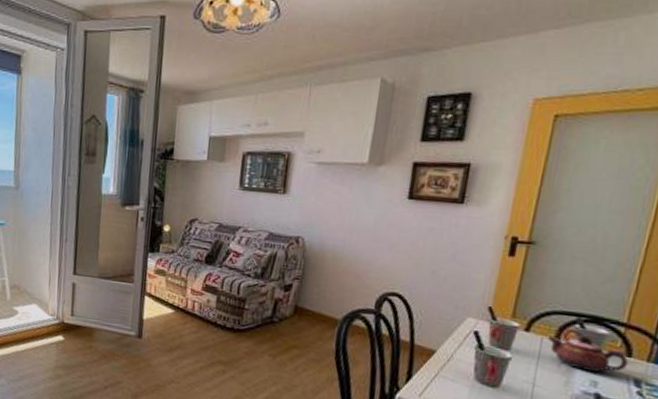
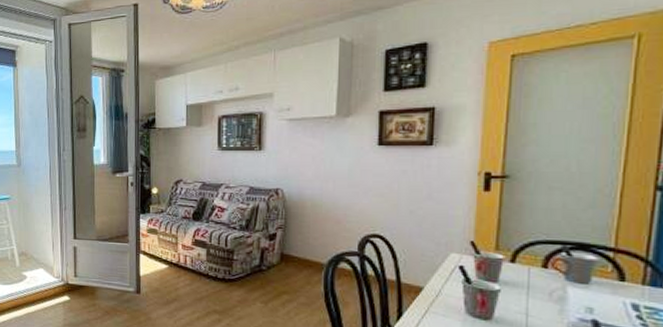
teapot: present [547,334,629,373] -> none [534,262,623,299]

